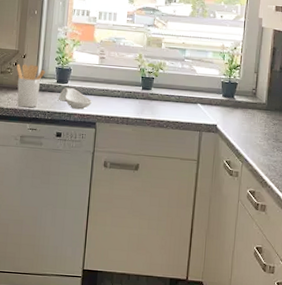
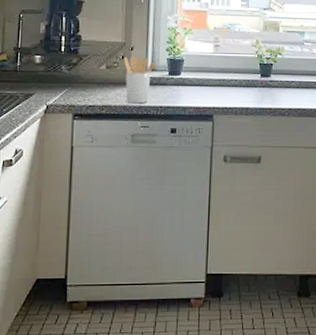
spoon rest: present [59,87,92,110] -> none [172,79,208,102]

